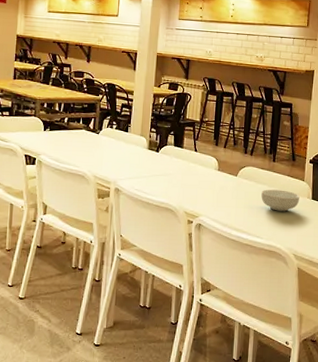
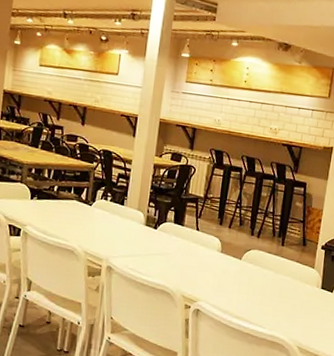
cereal bowl: present [261,189,300,212] -> none [266,275,309,300]

